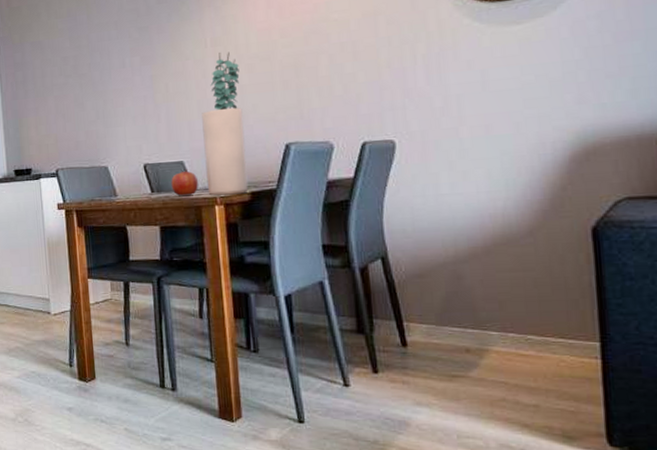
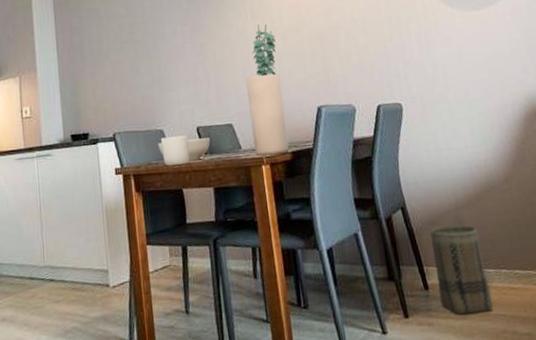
bowl: none [101,175,158,199] -> present [157,137,210,161]
mug: none [104,172,136,203] -> present [160,135,190,166]
fruit: present [171,169,199,196] -> none [222,131,247,157]
basket: none [416,279,491,378] -> present [430,225,493,316]

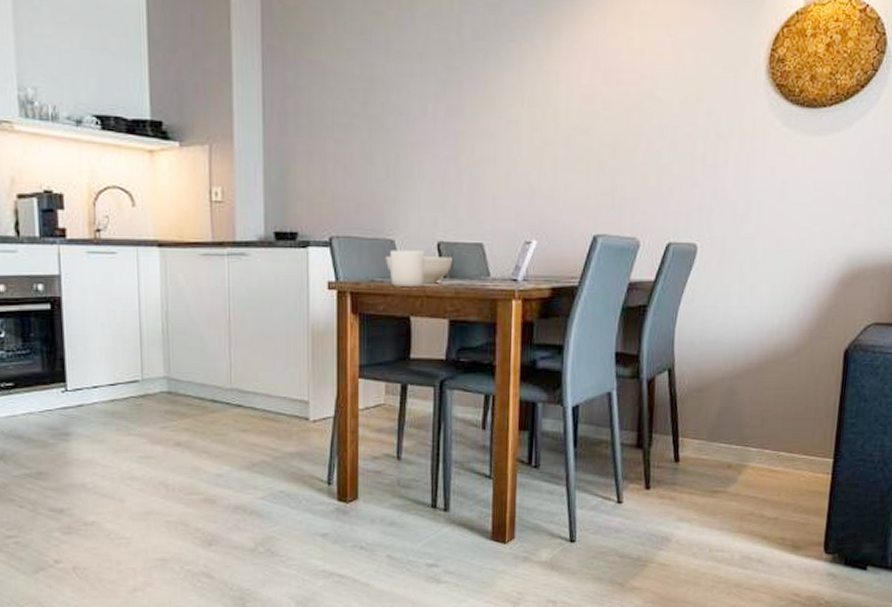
vase: present [246,24,290,156] -> none [506,116,556,289]
basket: present [430,225,493,316] -> none [689,394,749,493]

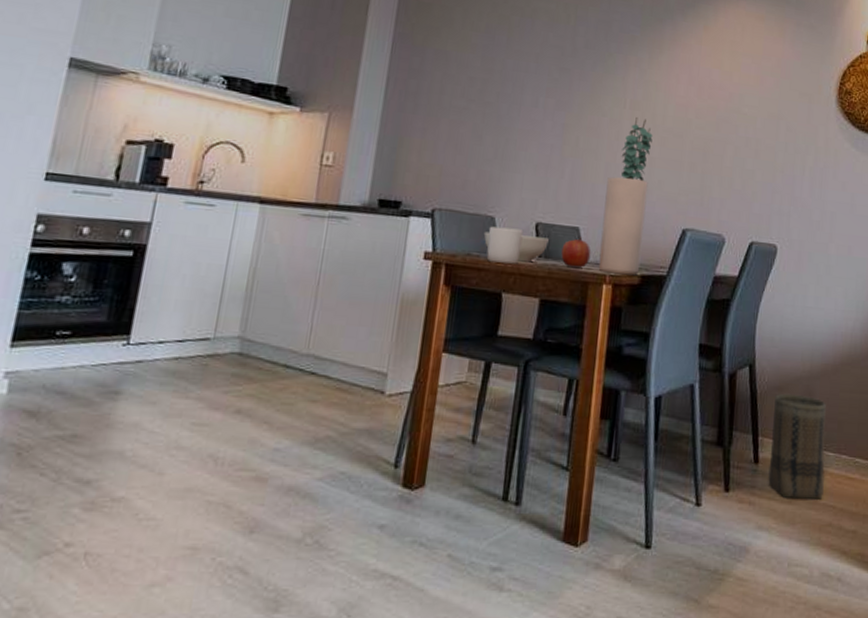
fruit: none [467,253,498,285] -> present [561,237,591,268]
vase: none [506,116,556,289] -> present [598,117,653,276]
basket: none [689,394,749,493] -> present [768,393,826,501]

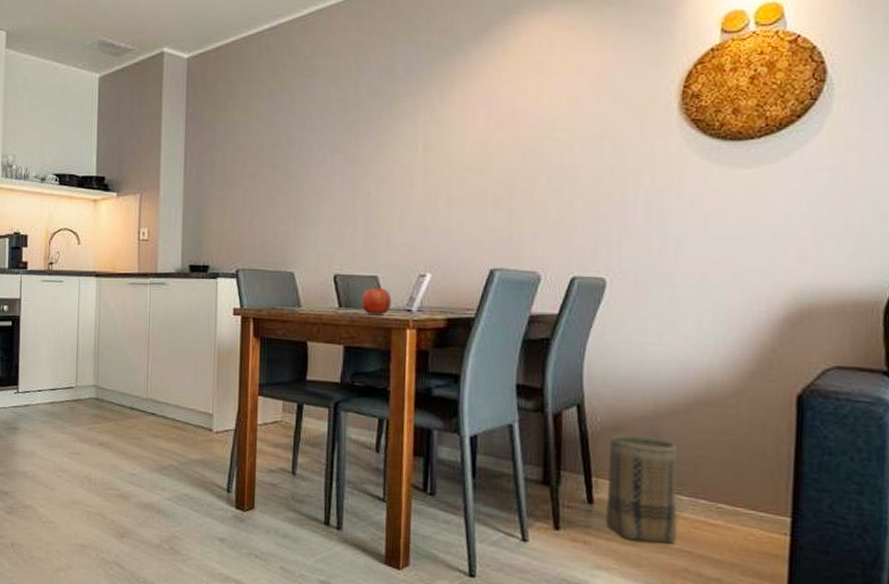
bowl: present [483,231,549,263] -> none [285,286,348,312]
mug: present [486,226,524,264] -> none [289,281,323,315]
vase: present [598,117,653,276] -> none [400,160,450,319]

